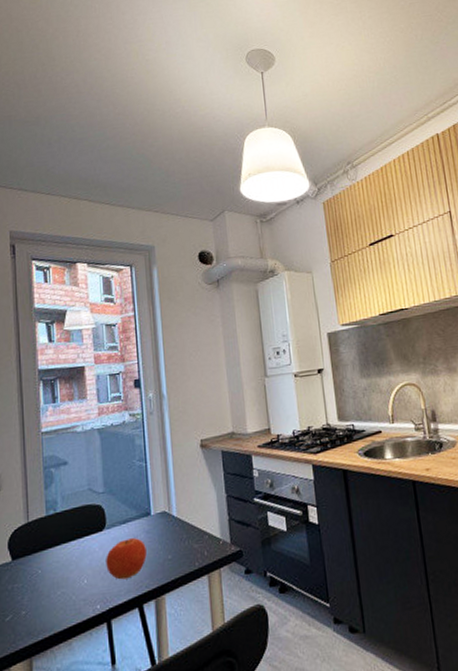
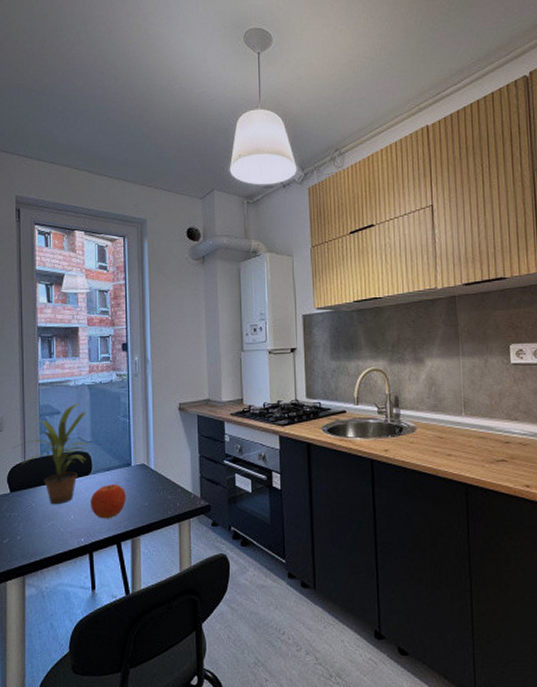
potted plant: none [12,448,101,570] -> present [12,401,89,505]

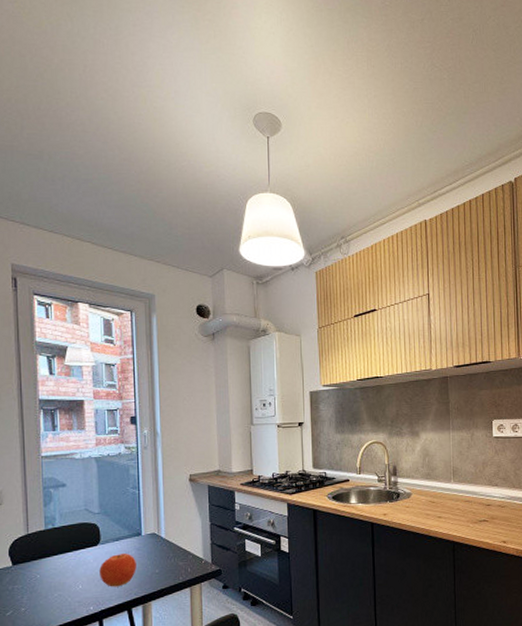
potted plant: present [12,401,89,505] -> none [13,474,97,576]

